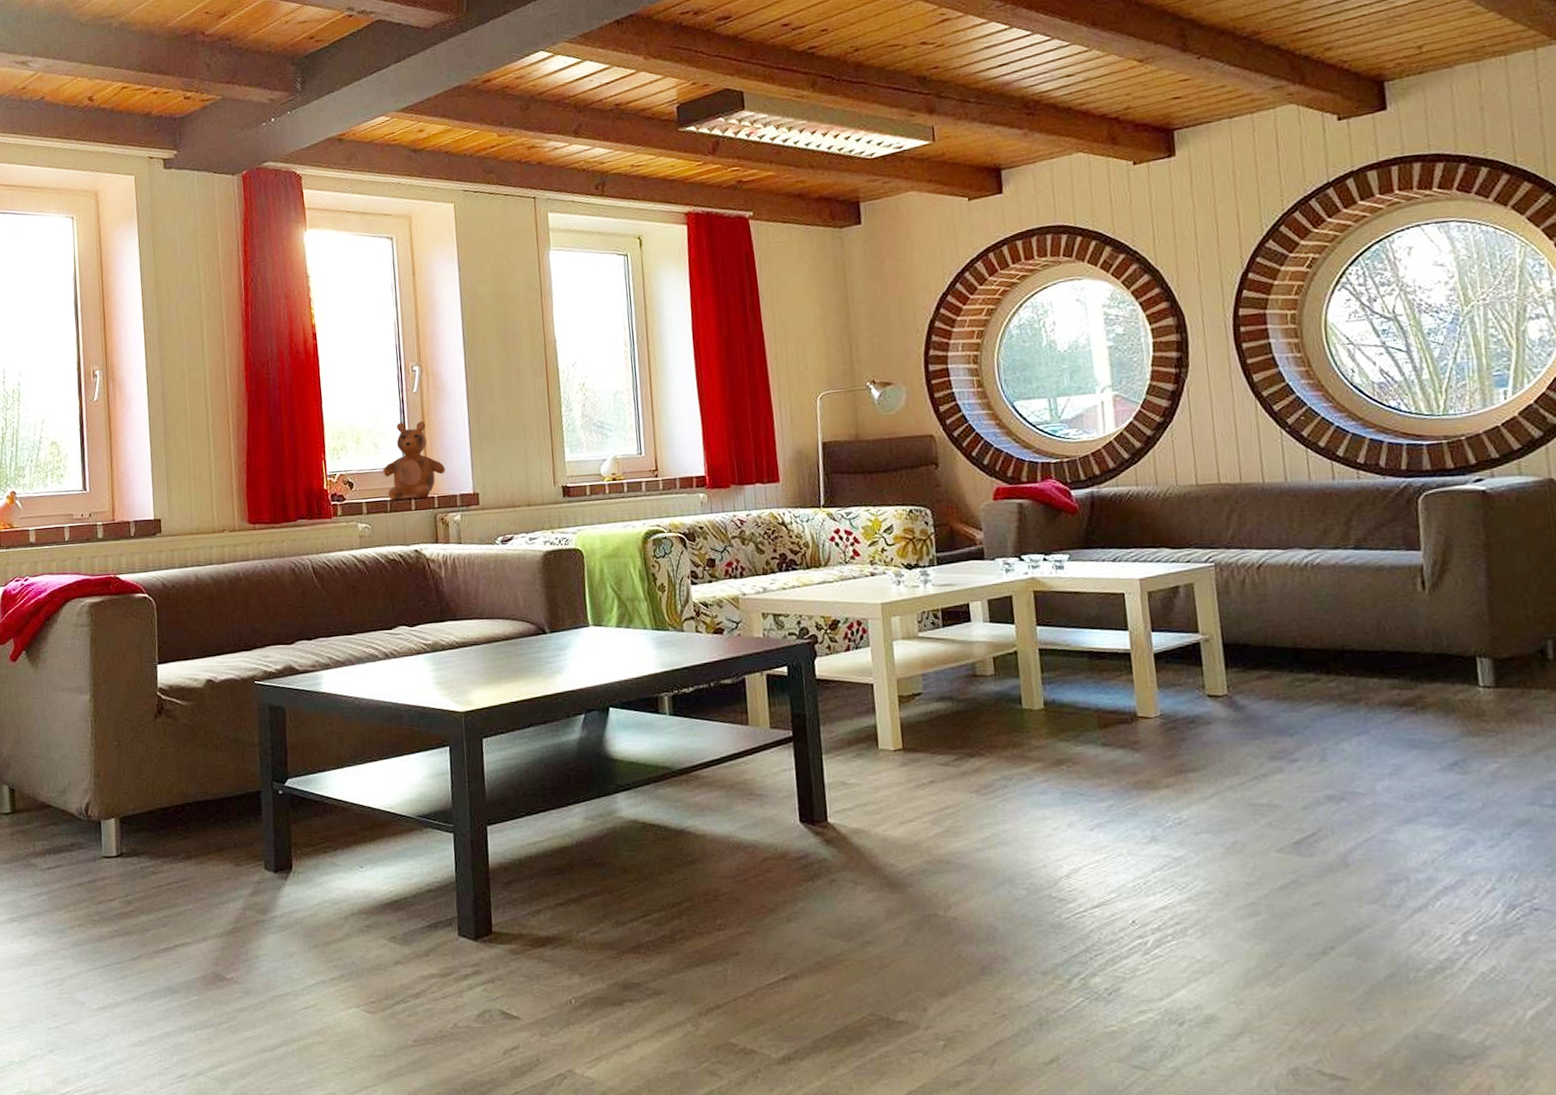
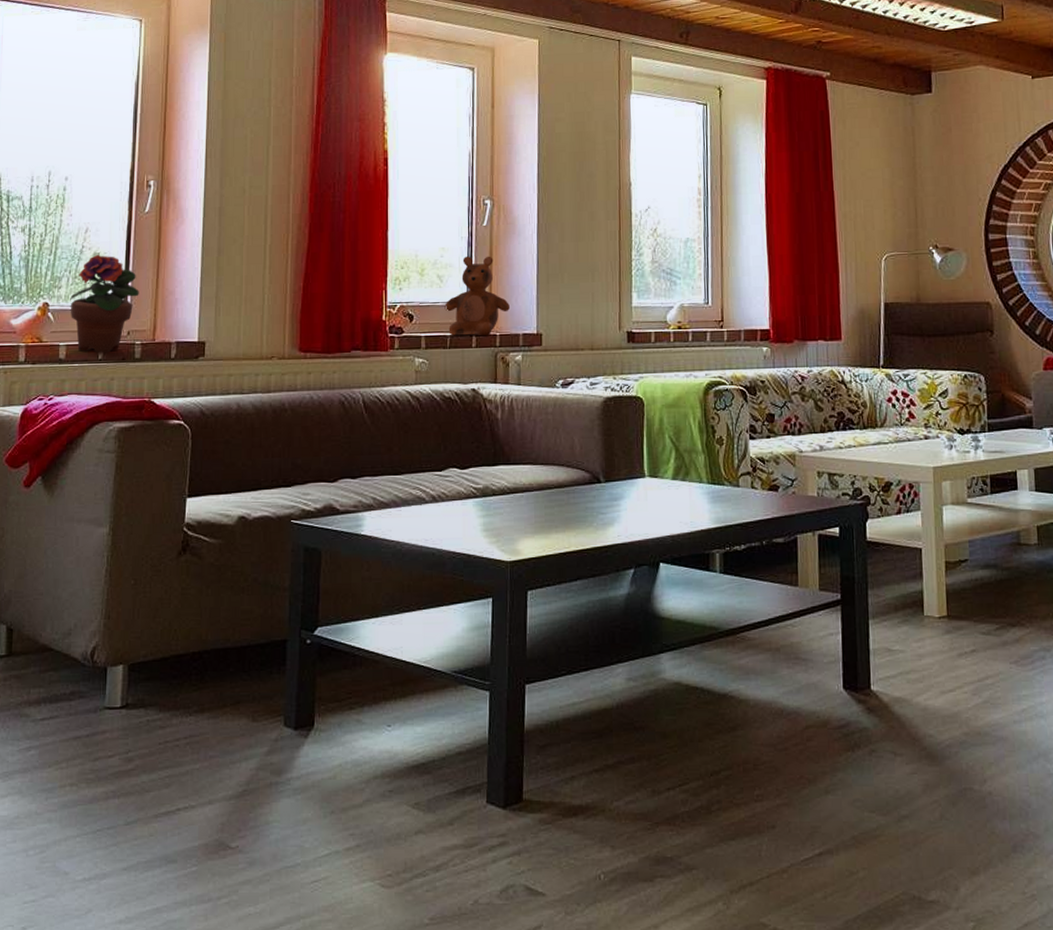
potted flower: none [34,443,96,536] -> present [70,254,139,353]

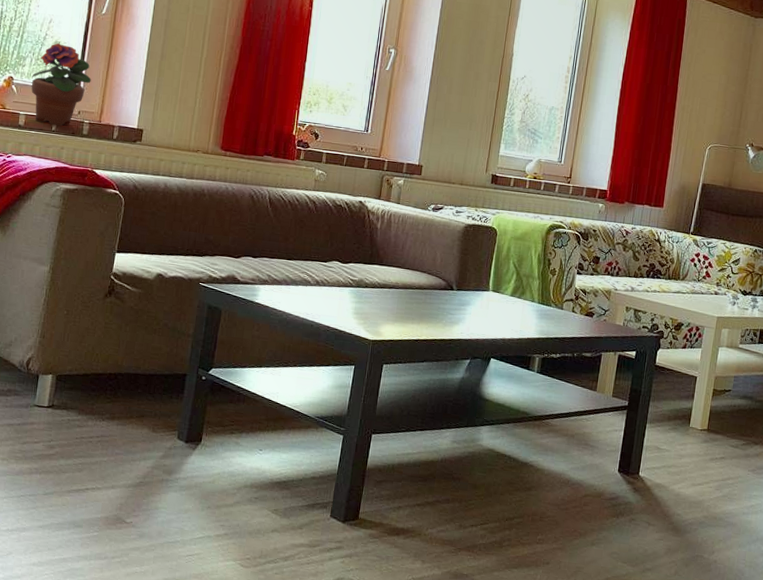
teddy bear: present [444,256,509,338] -> none [345,93,399,162]

